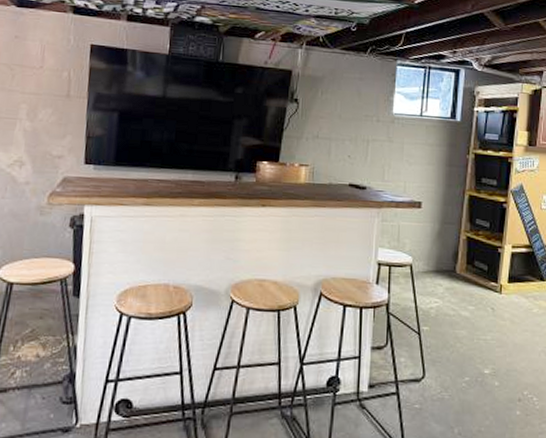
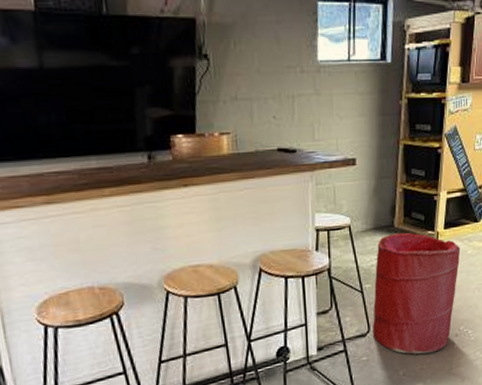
laundry hamper: none [427,279,526,415] -> present [372,232,461,354]

